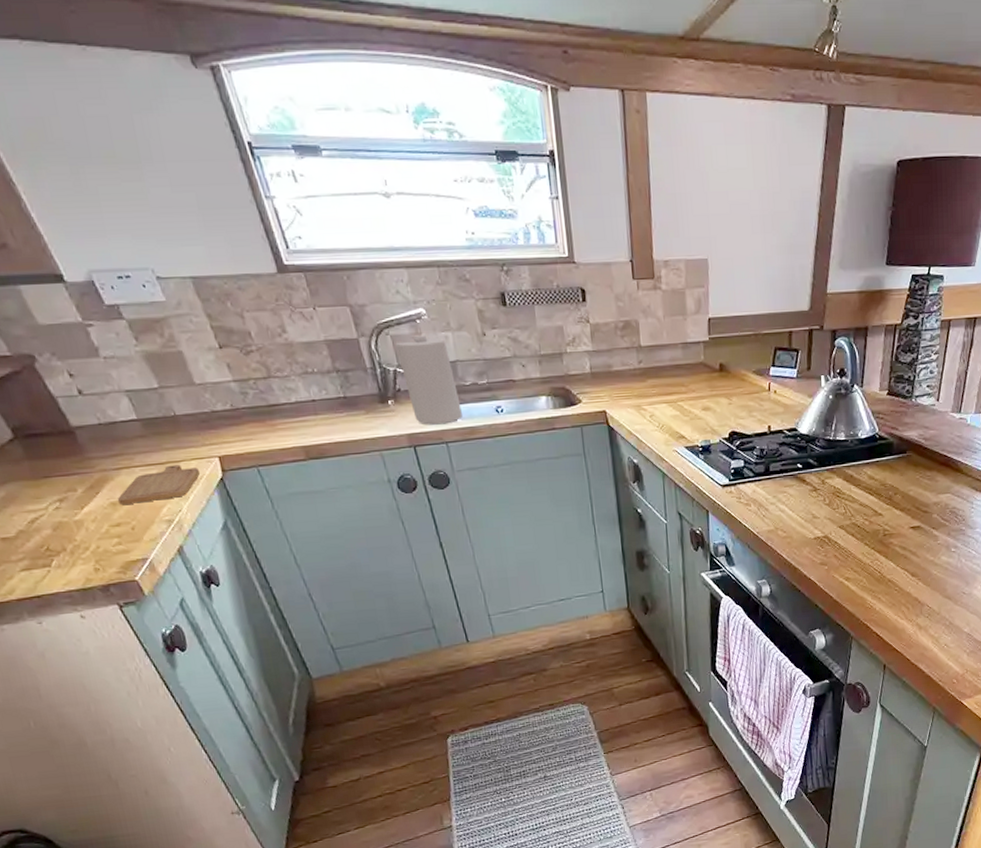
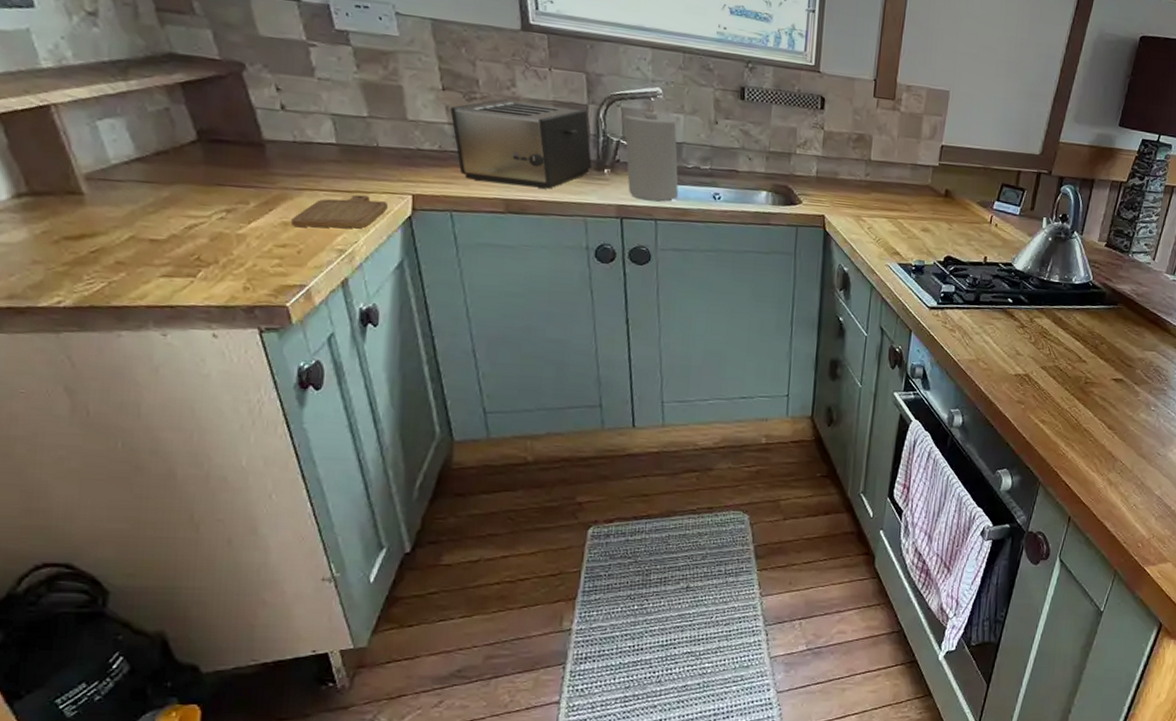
toaster: none [231,344,376,433] -> present [450,99,592,189]

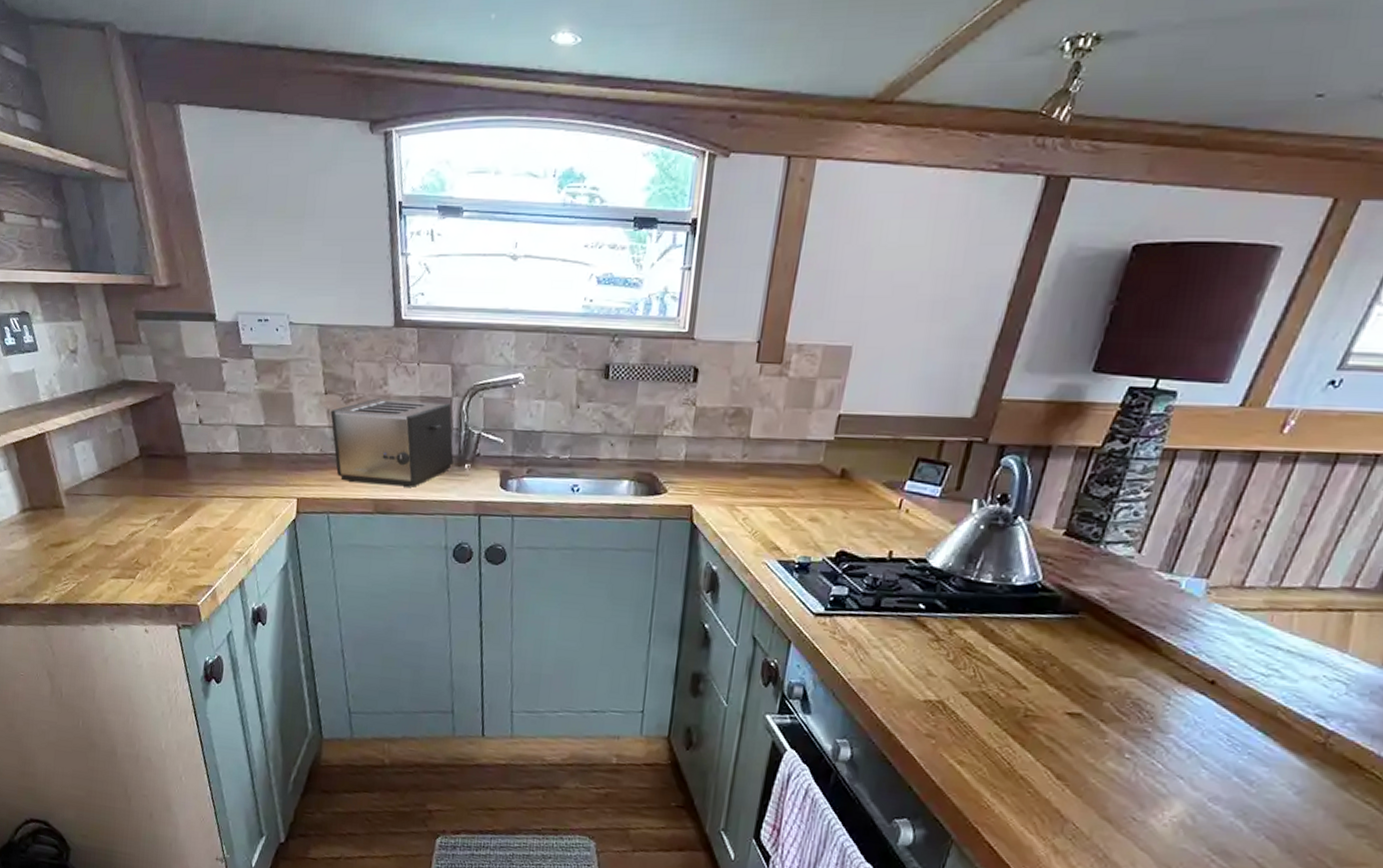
chopping board: present [290,194,389,229] -> none [203,500,278,532]
paper towel holder: present [624,112,679,202] -> none [485,400,537,496]

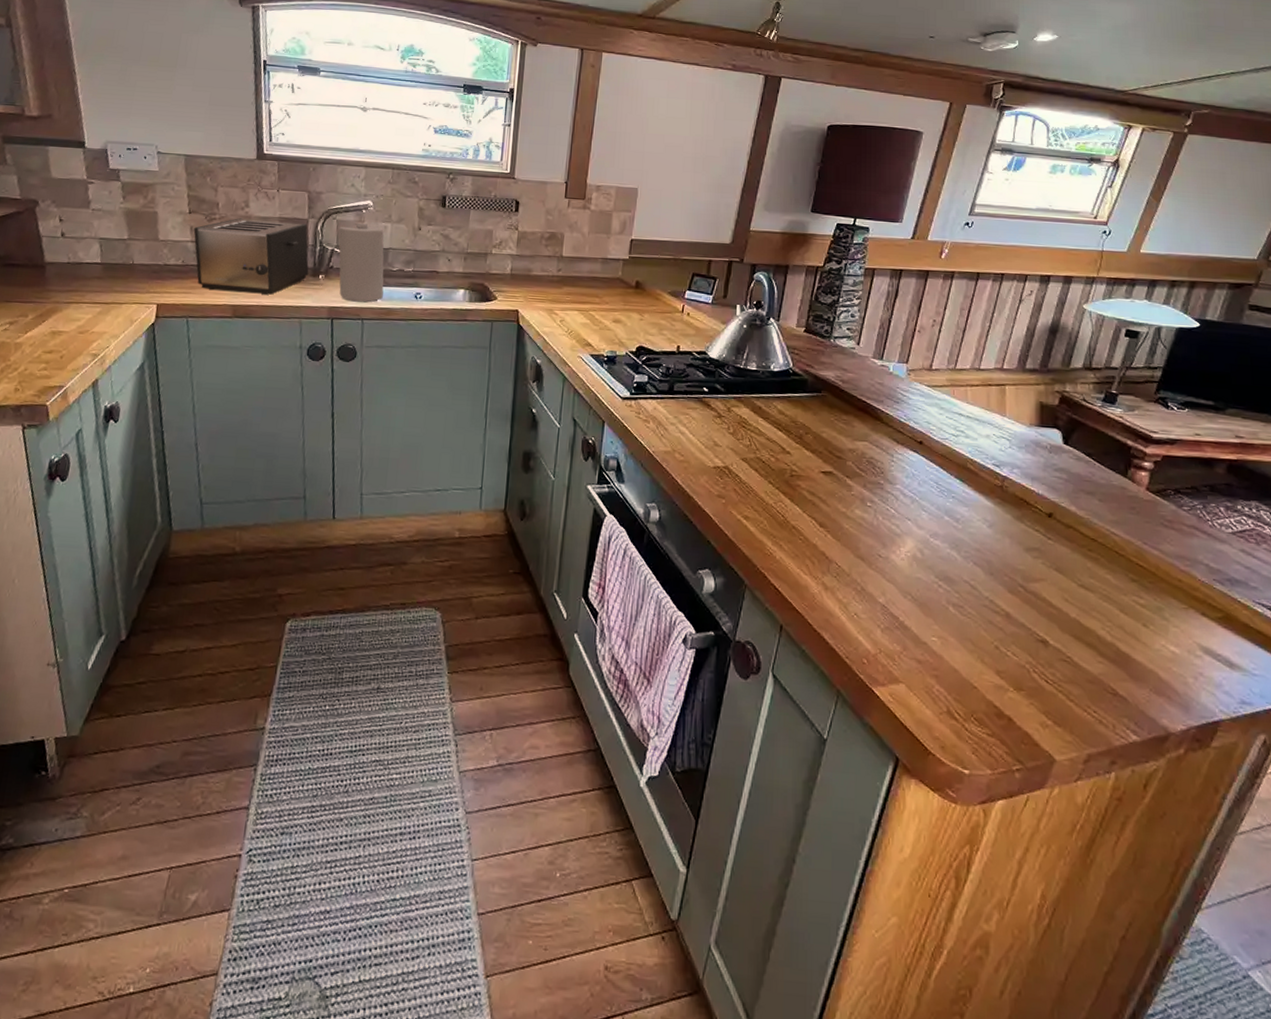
paper towel holder: none [485,400,537,496] -> present [338,222,385,303]

